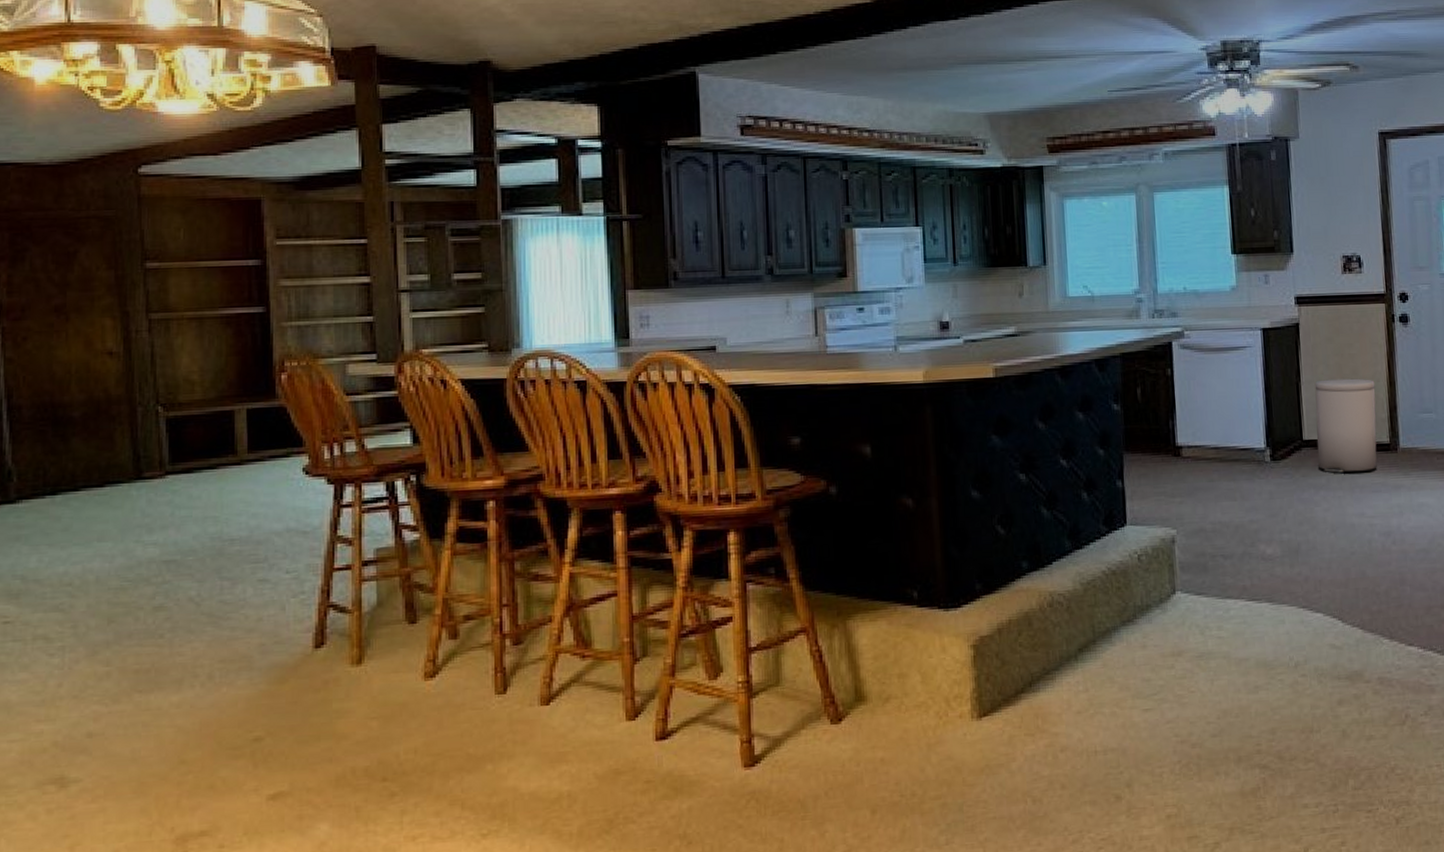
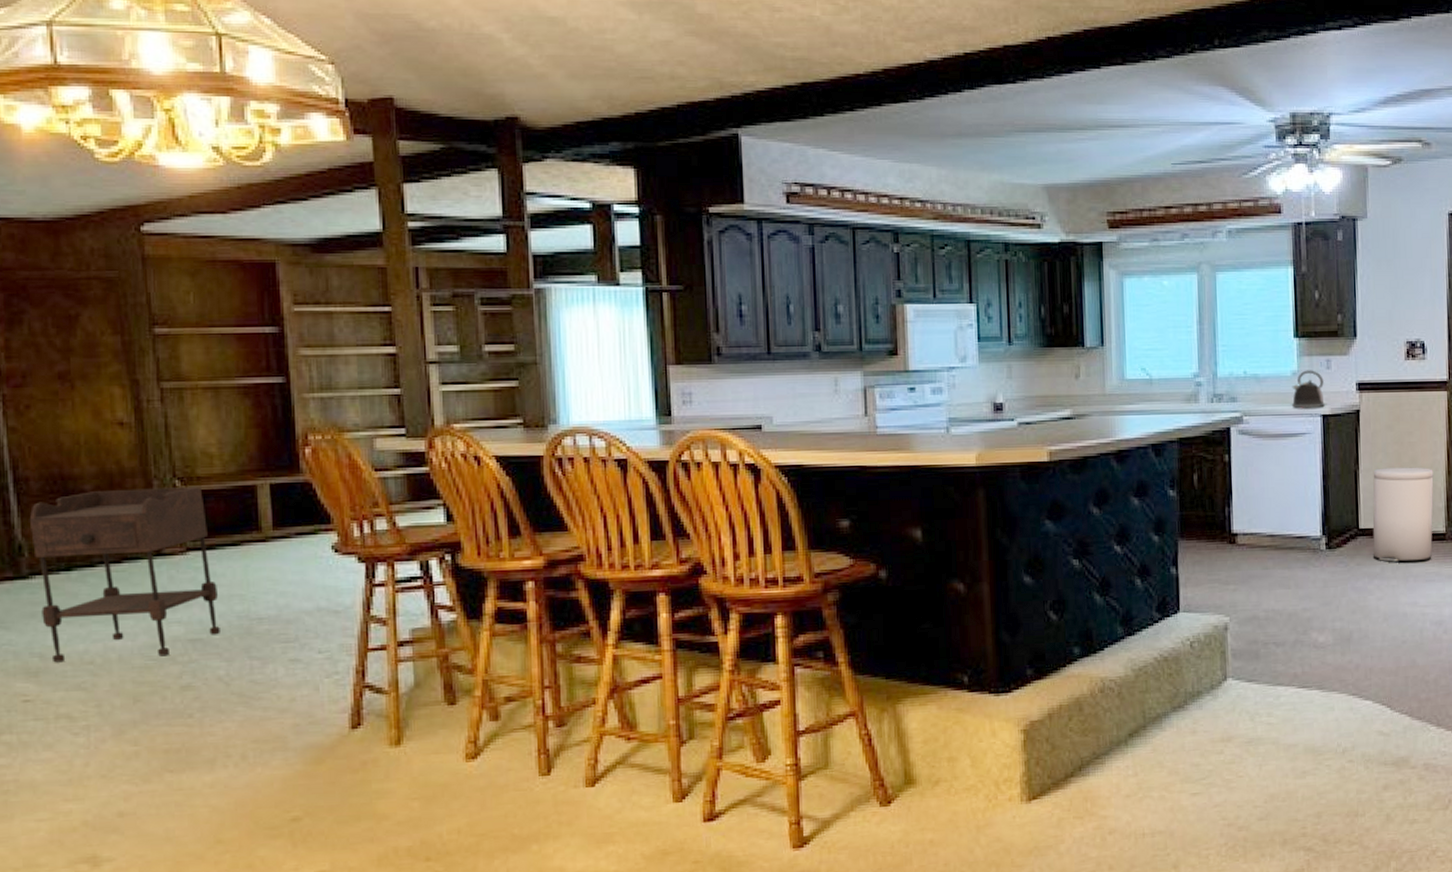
side table: none [19,412,194,585] -> present [29,487,220,663]
kettle: none [1231,285,1264,325] -> present [1292,370,1325,411]

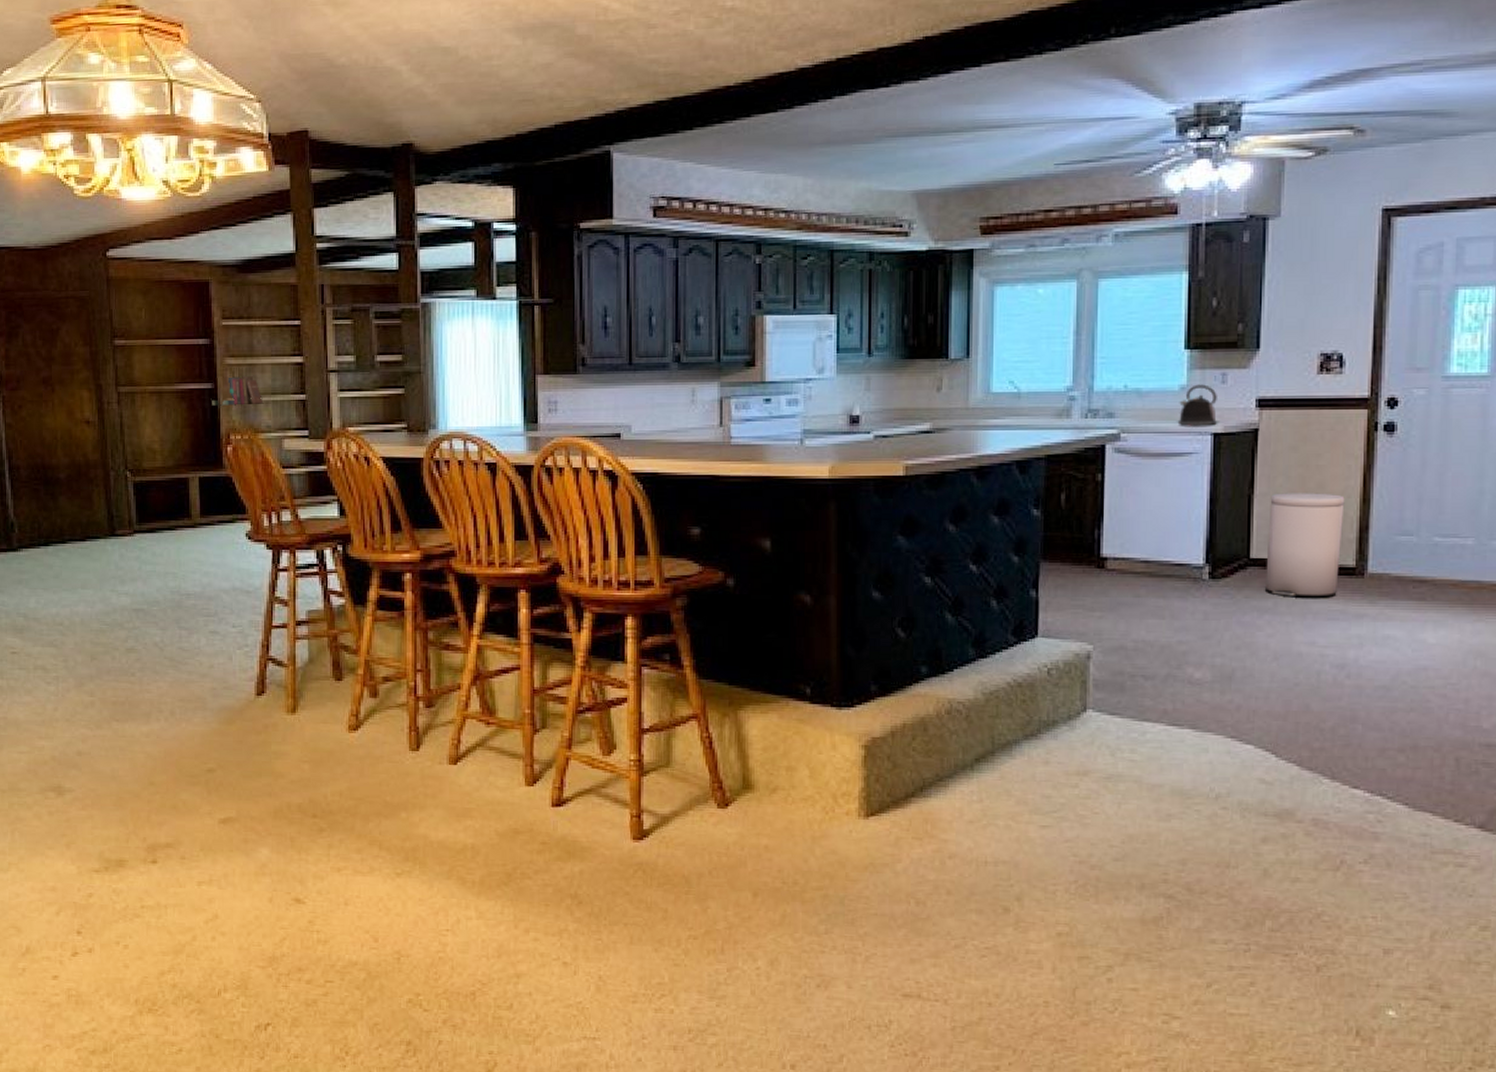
side table: present [29,487,220,663] -> none [19,478,157,623]
books: none [283,369,348,402] -> present [212,376,263,406]

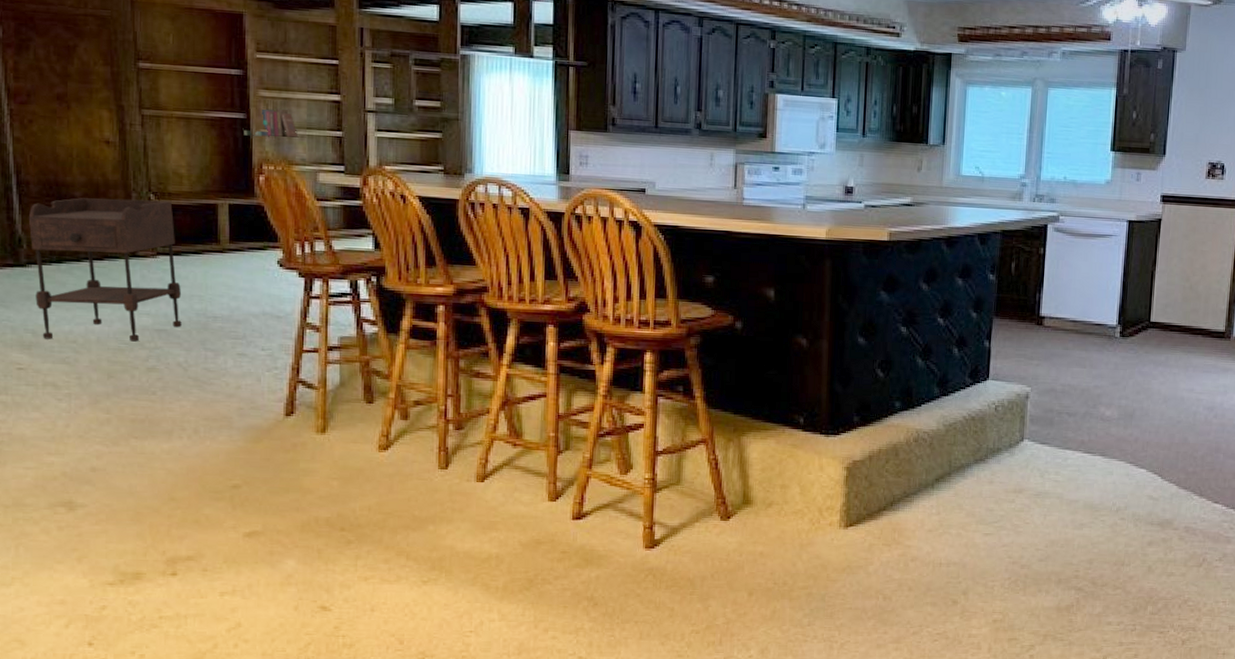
side table: none [19,478,157,623] -> present [28,198,182,342]
kettle: present [1179,384,1217,429] -> none [1103,180,1133,216]
pedal bin: present [1264,493,1345,599] -> none [1159,271,1220,356]

